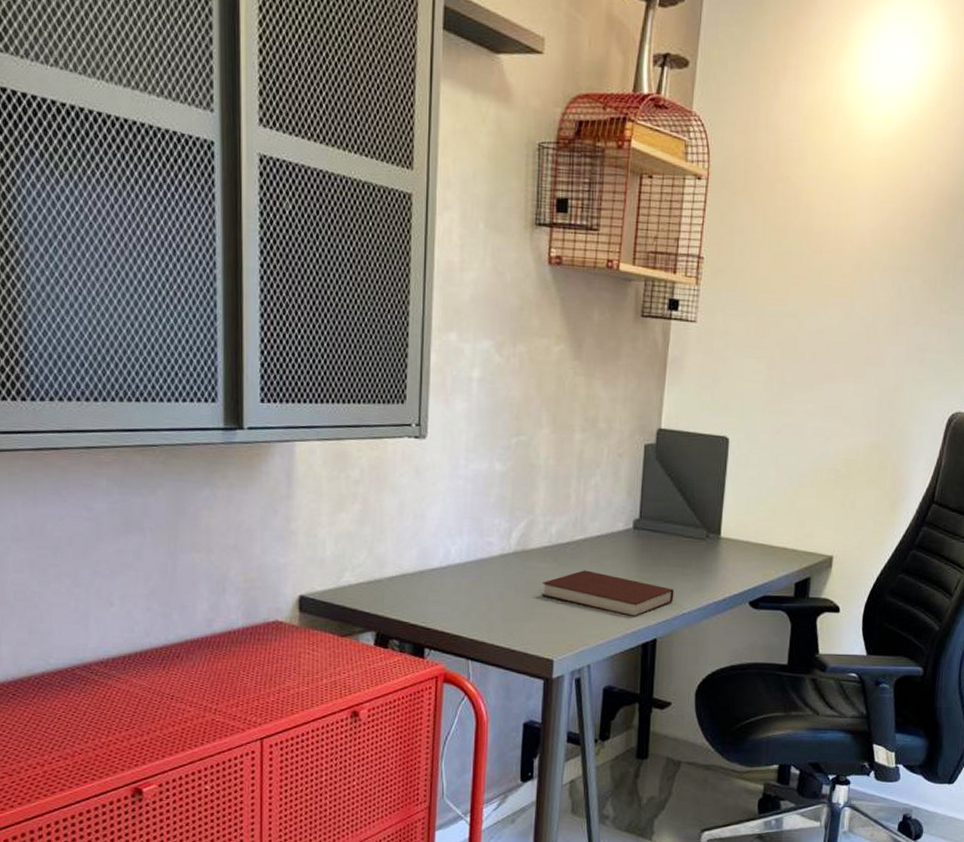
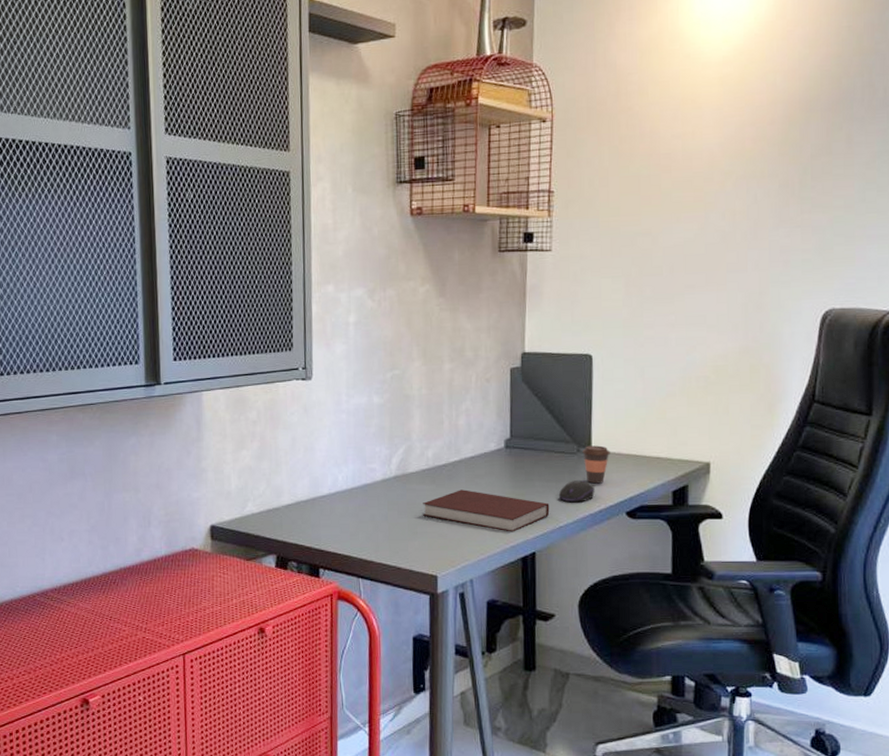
computer mouse: none [684,567,721,590] -> present [558,480,595,503]
coffee cup: none [711,532,739,572] -> present [582,445,610,484]

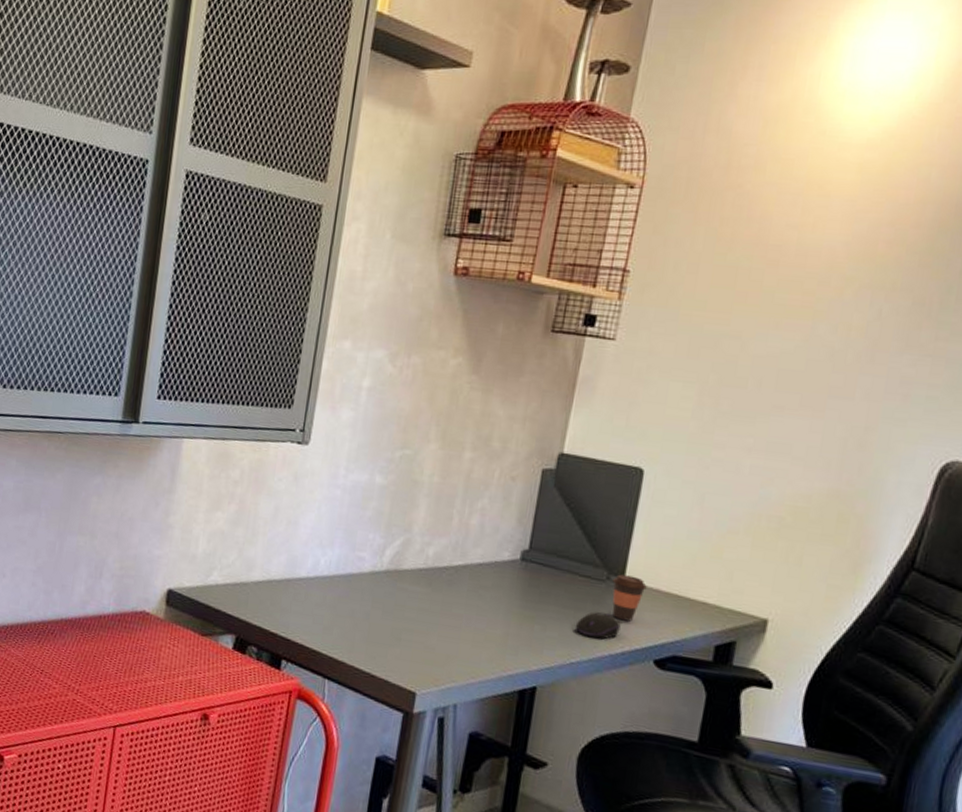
notebook: present [422,489,550,532] -> none [410,599,563,660]

